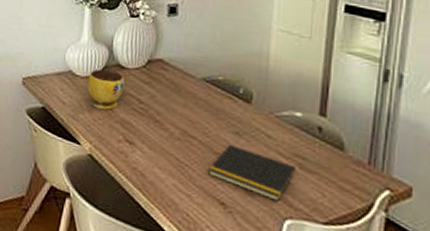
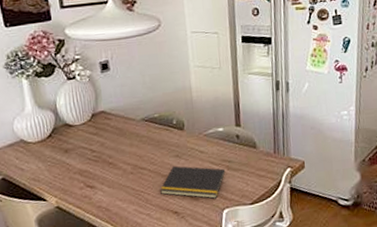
bowl: present [87,69,125,110] -> none [40,130,76,167]

